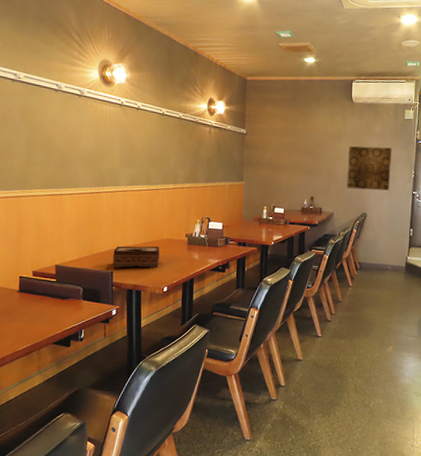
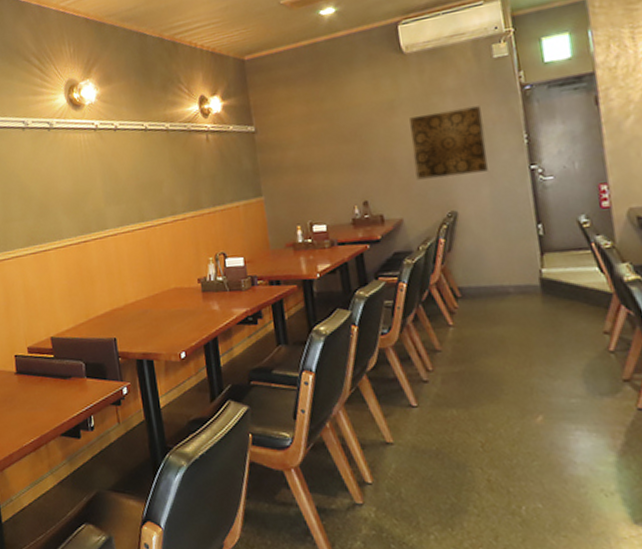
tissue box: present [113,246,160,269] -> none [113,300,171,334]

